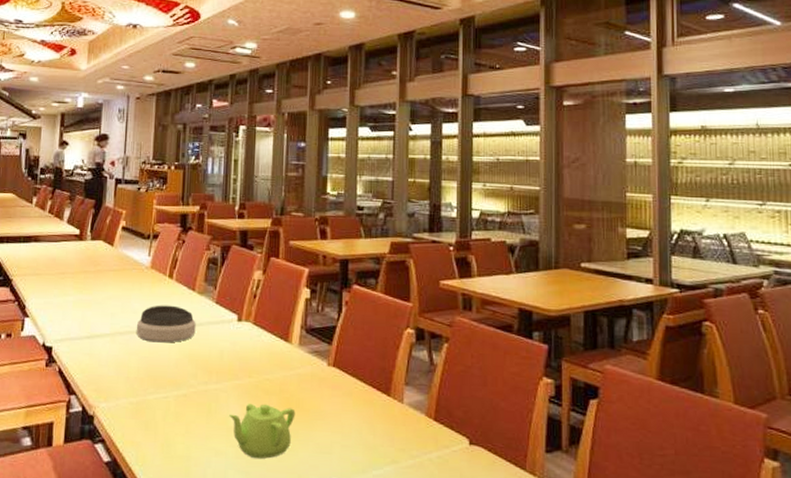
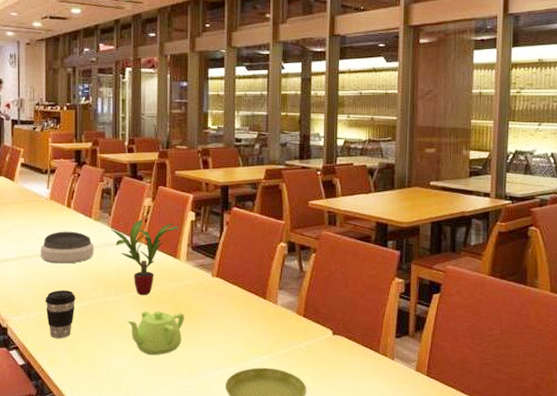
coffee cup: none [138,374,172,432] -> present [45,290,75,338]
potted plant: none [216,295,292,385] -> present [111,219,179,296]

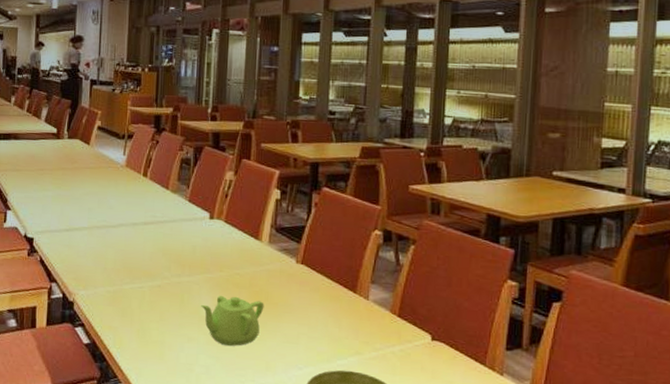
bowl: present [40,231,94,264] -> none [112,201,170,238]
coffee cup: present [45,290,75,338] -> none [115,265,147,318]
potted plant: present [111,219,179,296] -> none [188,194,262,279]

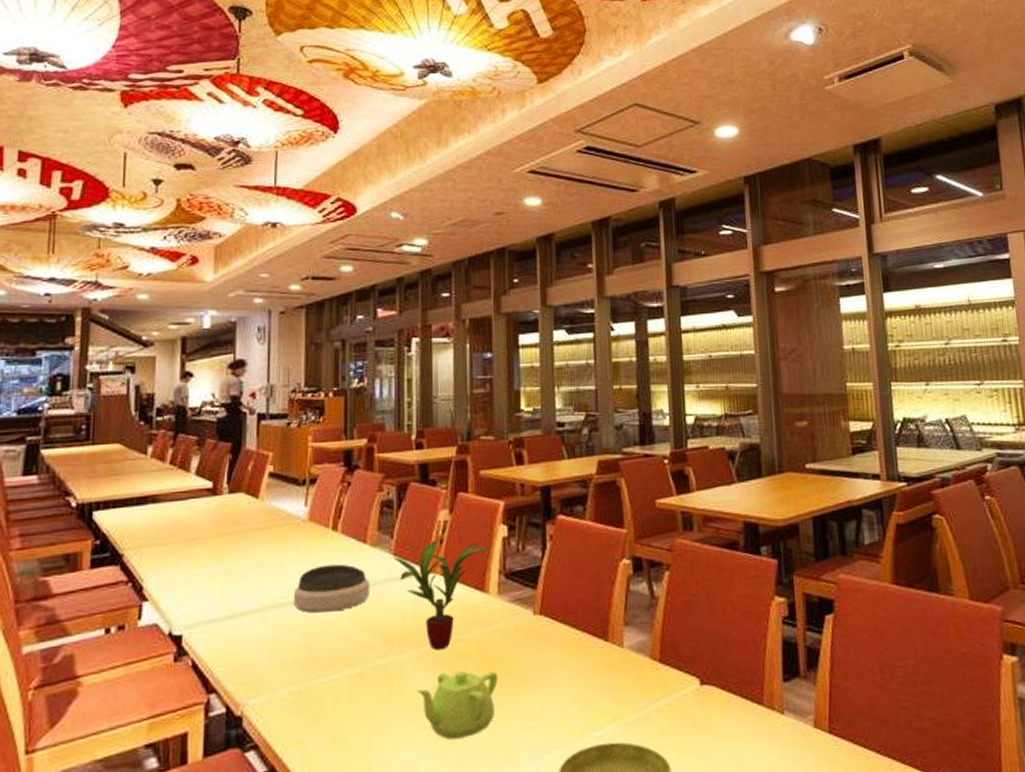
bowl: none [112,201,170,238] -> present [293,564,370,613]
potted plant: none [188,194,262,279] -> present [393,540,487,651]

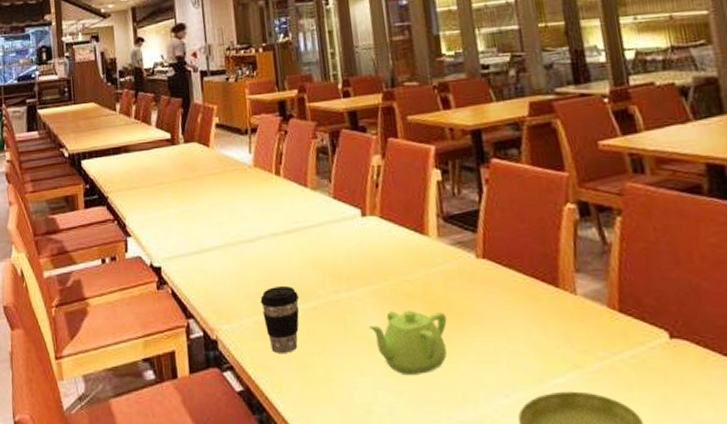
bowl: present [293,564,370,613] -> none [248,206,316,251]
coffee cup: none [299,651,343,726] -> present [260,286,299,353]
potted plant: present [393,540,487,651] -> none [333,184,422,290]

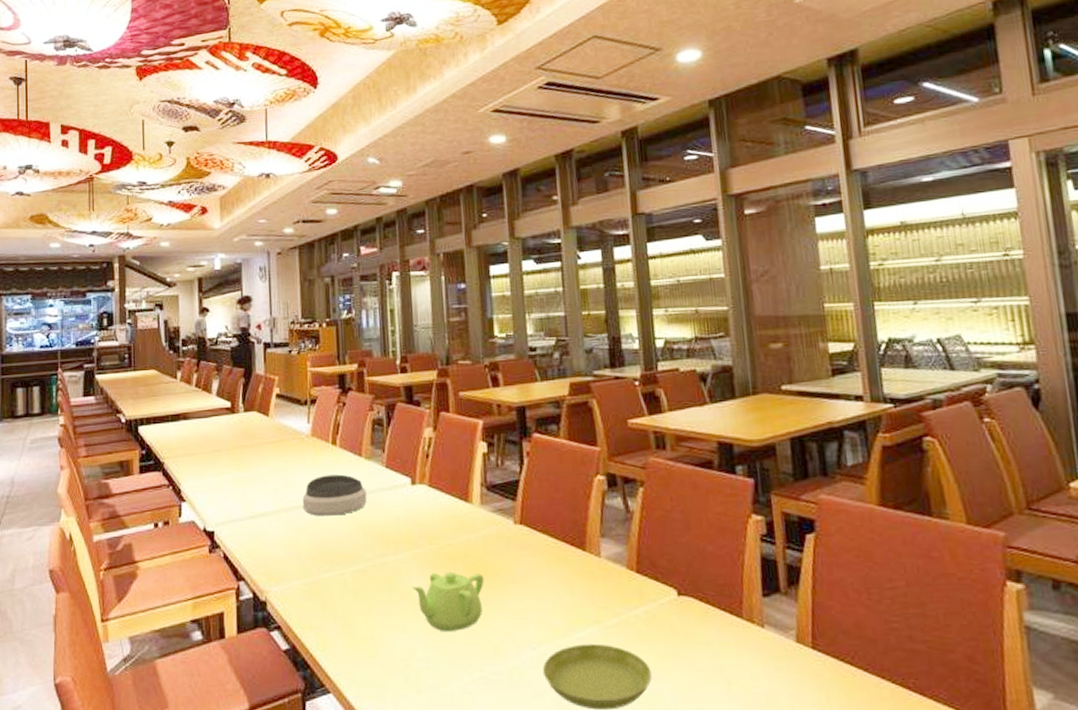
bowl: none [248,206,316,251] -> present [302,474,367,516]
coffee cup: present [260,286,299,353] -> none [310,550,348,613]

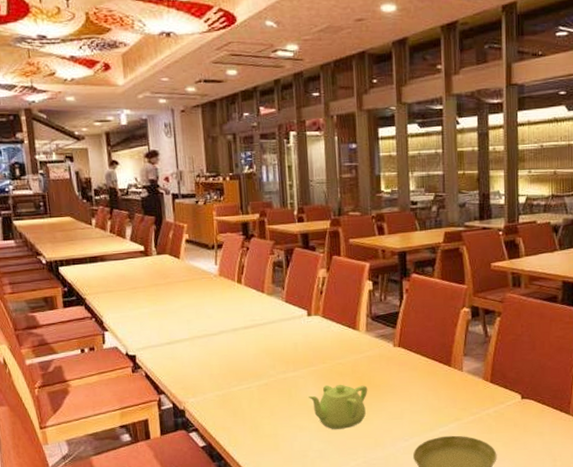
bowl: present [302,474,367,516] -> none [212,307,269,342]

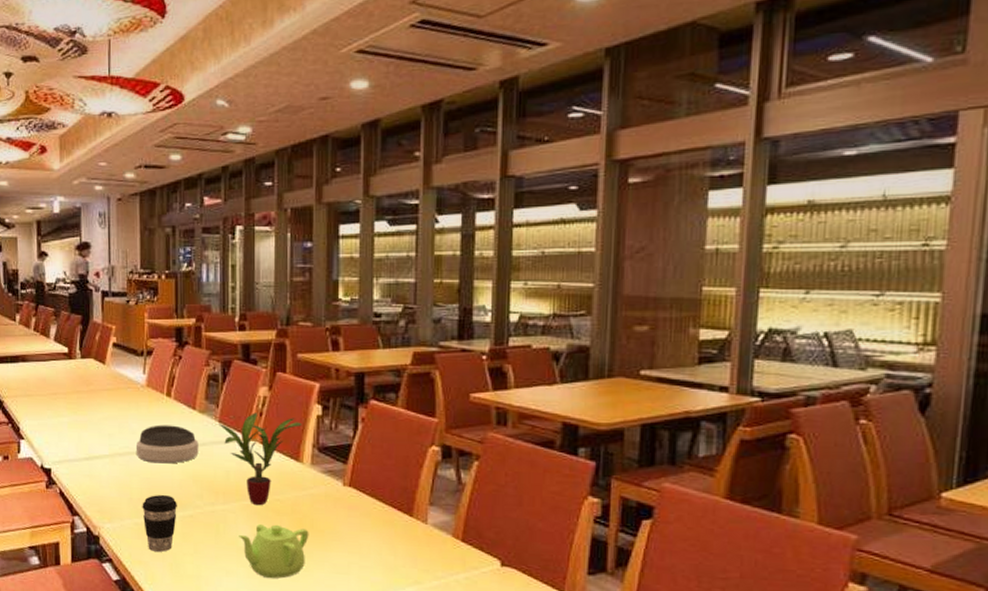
bowl: none [212,307,269,342] -> present [135,425,199,464]
coffee cup: none [221,369,254,418] -> present [142,495,177,552]
potted plant: none [285,291,357,370] -> present [219,412,302,506]

